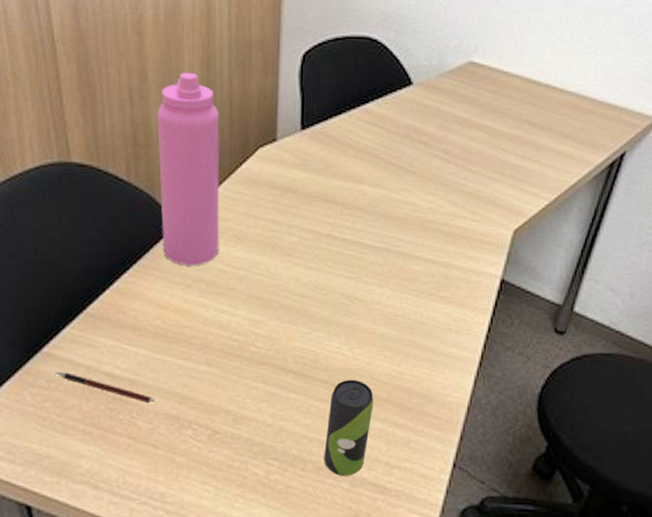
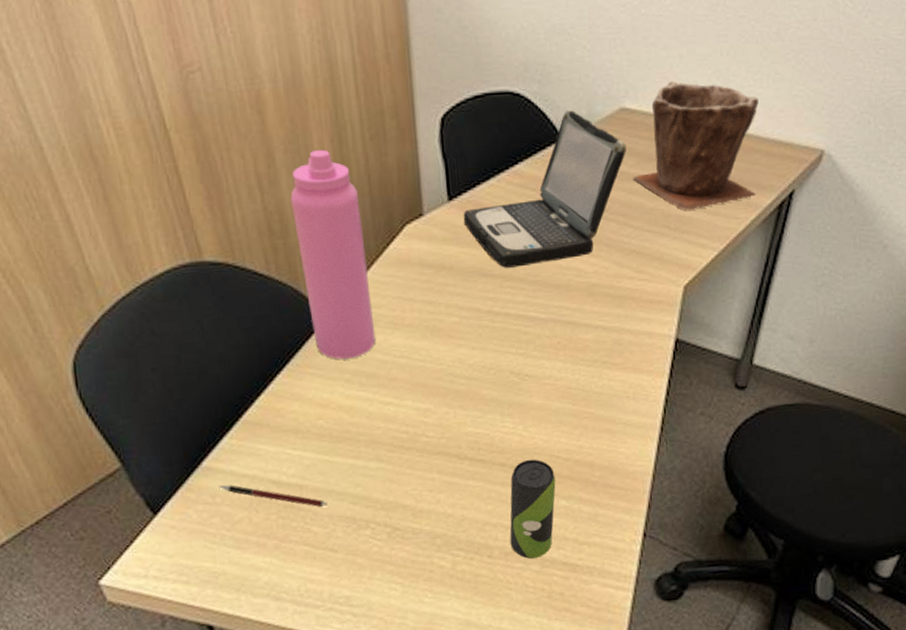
laptop: none [313,58,471,197] -> present [463,109,626,268]
plant pot: none [474,41,598,161] -> present [632,80,759,210]

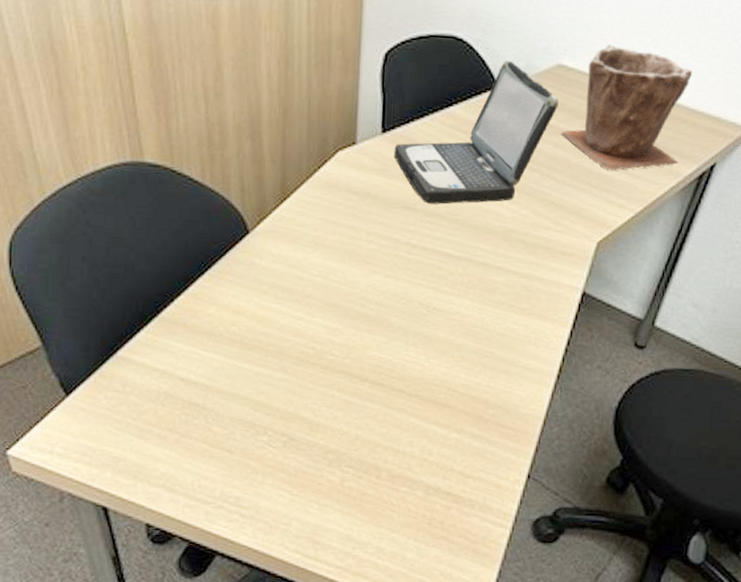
pen: present [219,485,328,507] -> none [130,376,230,409]
water bottle: present [290,149,376,359] -> none [232,69,298,271]
beverage can: present [509,459,556,559] -> none [399,389,450,485]

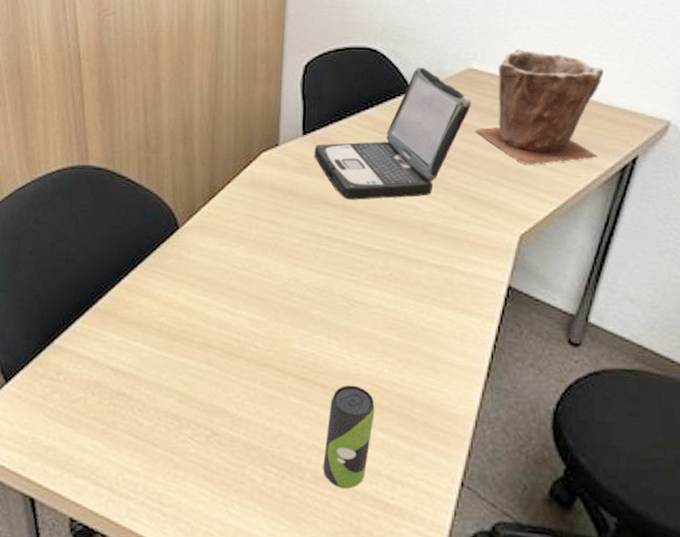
beverage can: none [399,389,450,485] -> present [323,384,375,489]

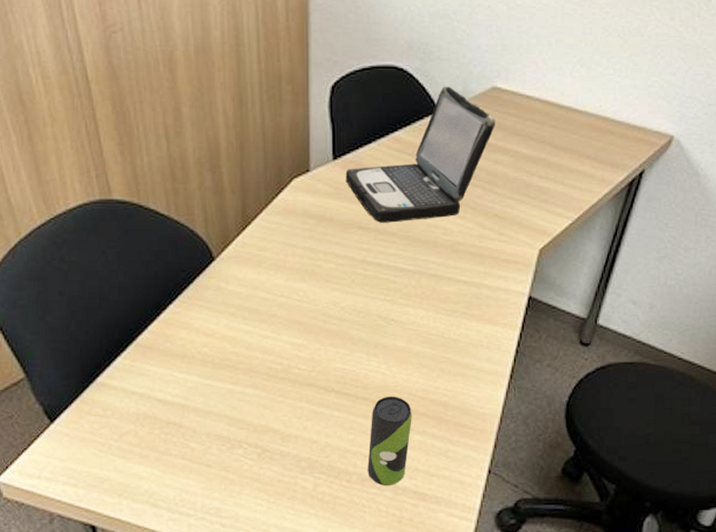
plant pot: present [475,48,604,165] -> none [499,65,617,182]

